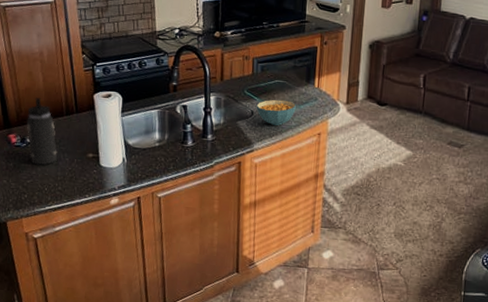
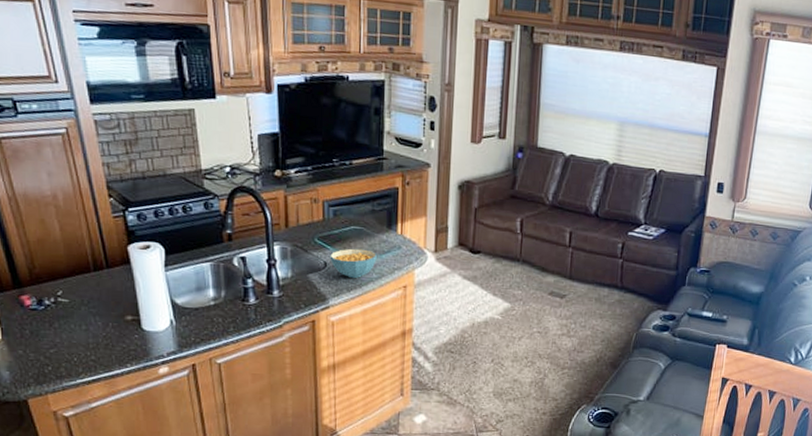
thermos bottle: present [26,97,57,165] -> none [42,250,86,331]

